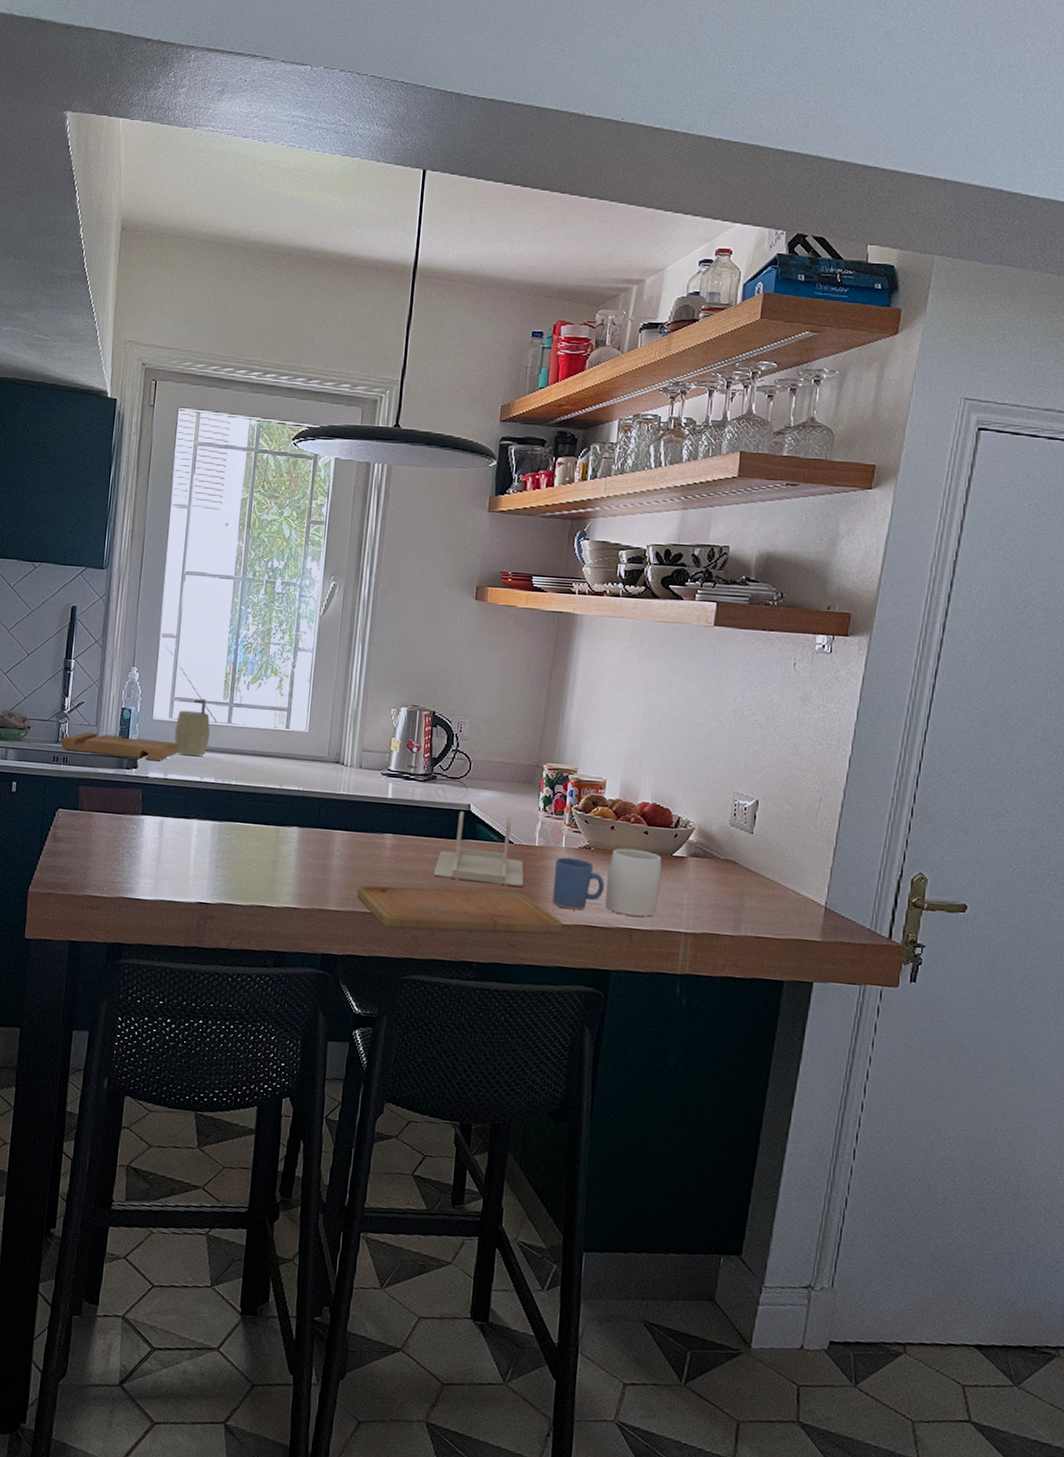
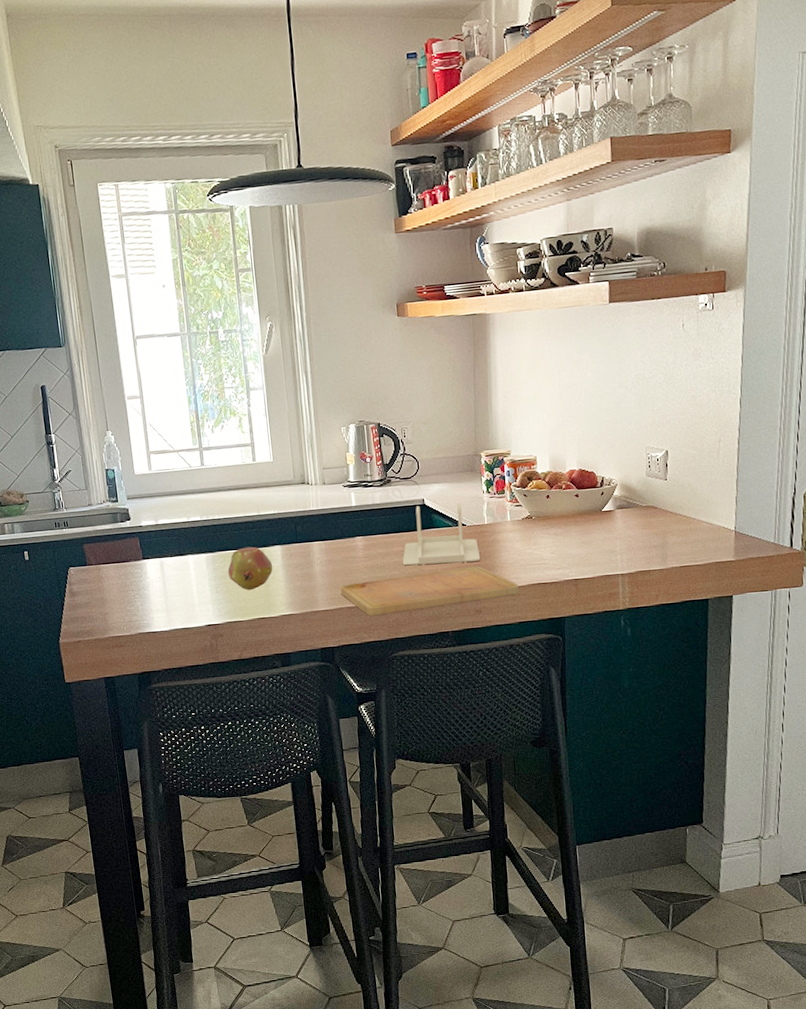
cutting board: present [60,731,180,761] -> none [58,491,165,516]
soap dispenser: present [174,699,210,757] -> none [155,449,188,501]
fruit: none [233,822,286,872] -> present [228,546,273,591]
mug: present [553,857,604,910] -> none [504,528,549,573]
mug: present [605,848,662,917] -> none [549,511,596,569]

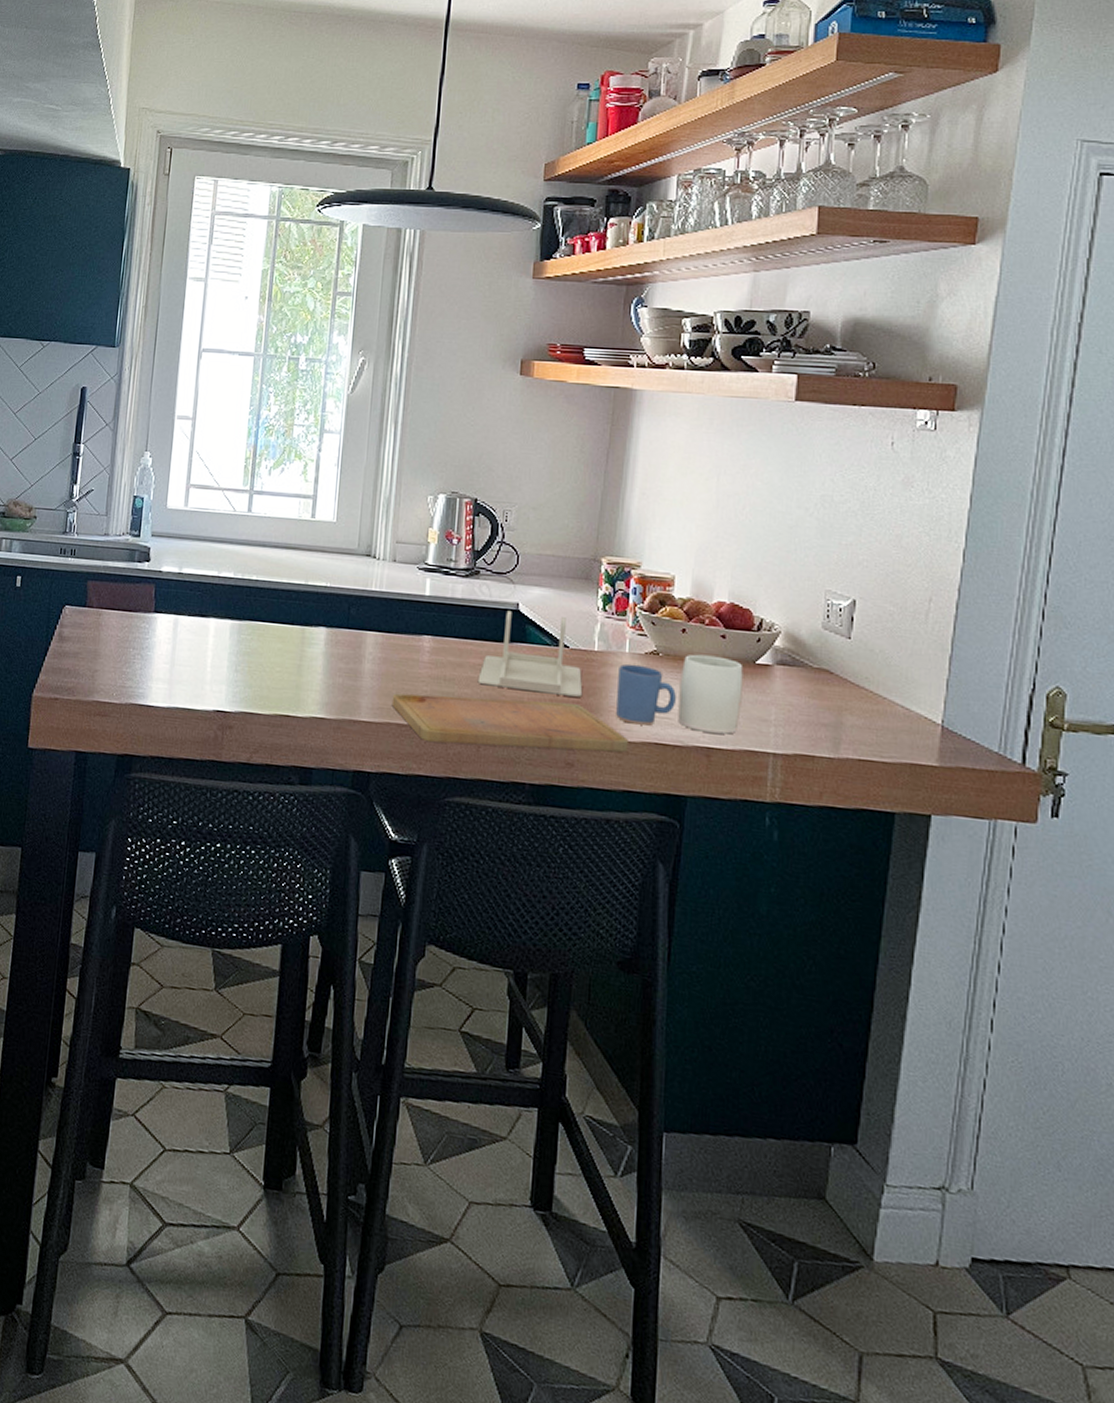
fruit: present [228,546,273,591] -> none [254,621,312,677]
mug: none [504,528,549,573] -> present [616,664,676,726]
mug: none [549,511,596,569] -> present [678,654,743,735]

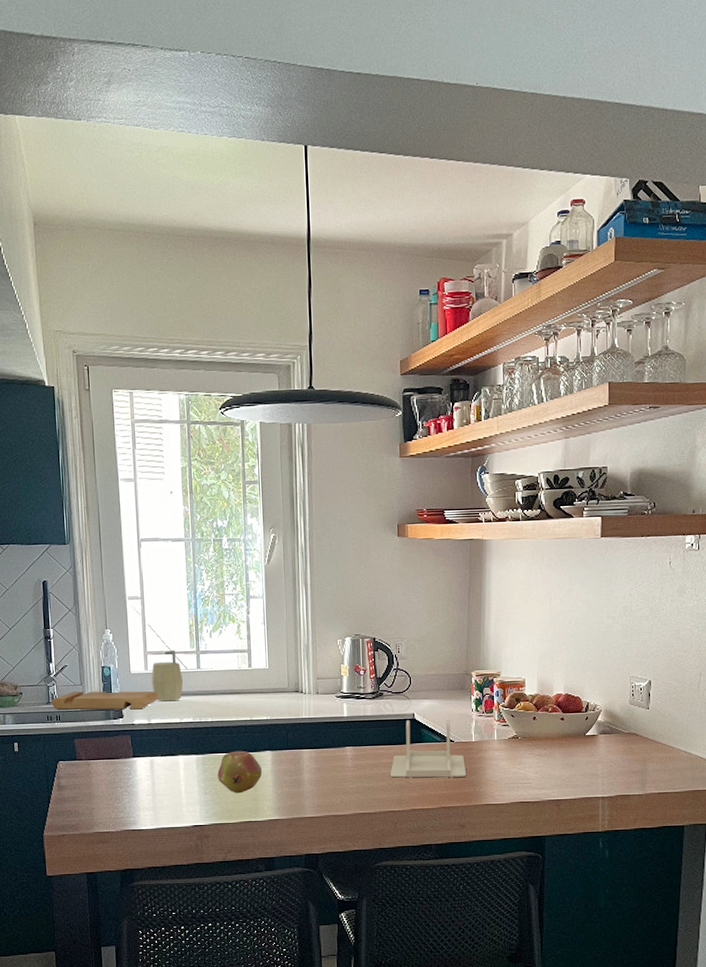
cutting board: none [67,521,196,554] -> present [51,690,159,710]
soap dispenser: none [189,486,229,549] -> present [151,650,184,702]
fruit: none [254,621,312,677] -> present [217,750,263,794]
cutting board: present [391,693,628,753] -> none [327,781,502,826]
mug: present [616,664,676,726] -> none [491,747,533,791]
mug: present [678,654,743,735] -> none [534,734,578,789]

